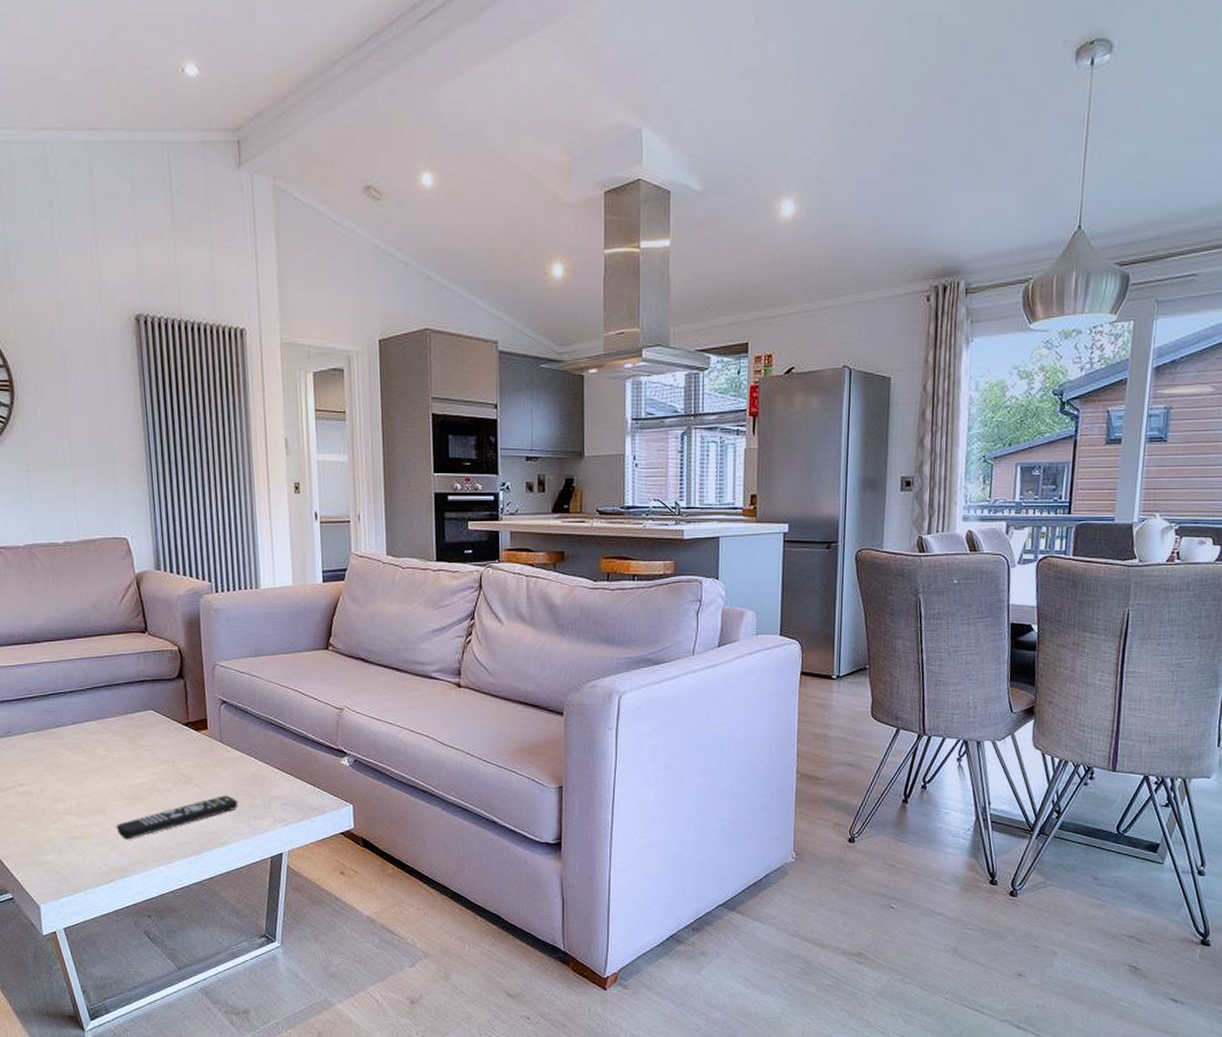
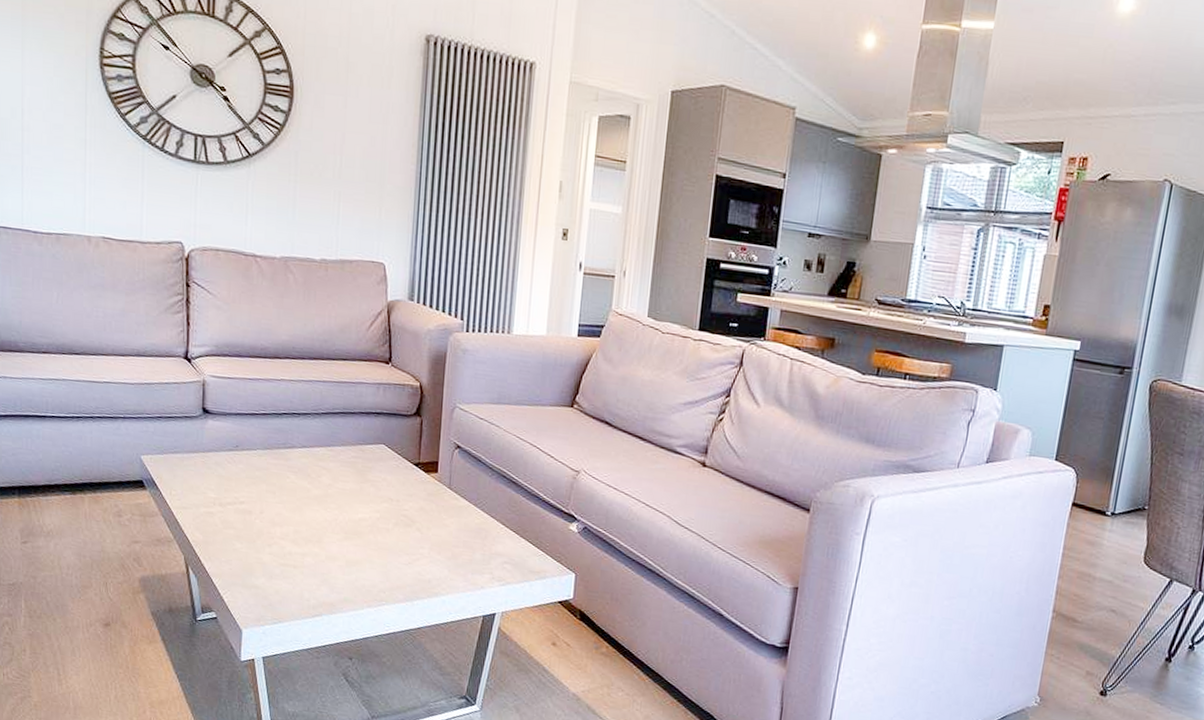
remote control: present [116,795,239,840] -> none [330,544,458,575]

